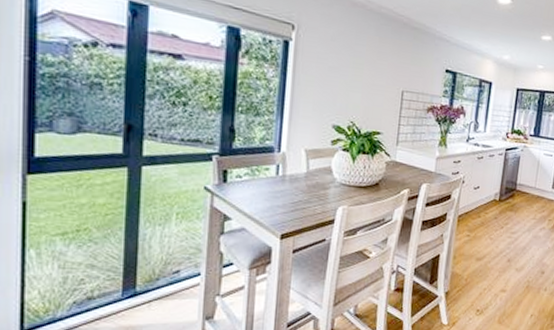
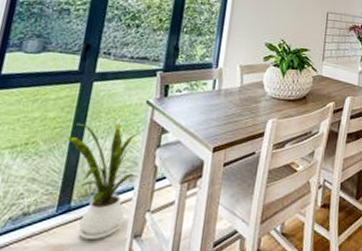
house plant: none [121,209,204,322] -> present [67,122,140,241]

